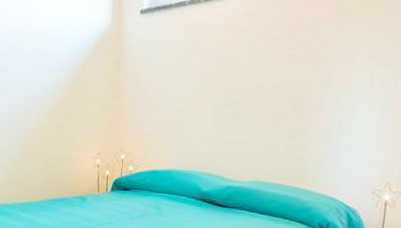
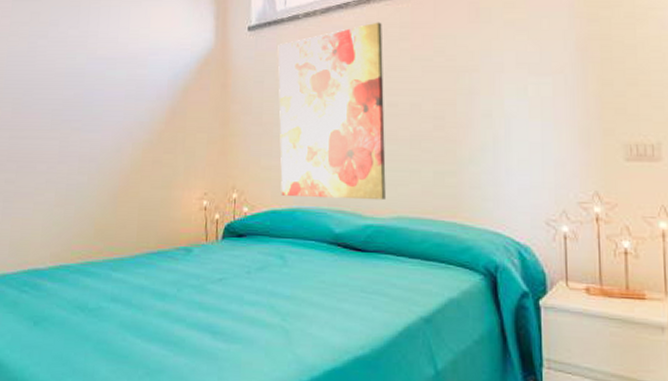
wall art: none [161,12,257,167] -> present [277,22,386,201]

